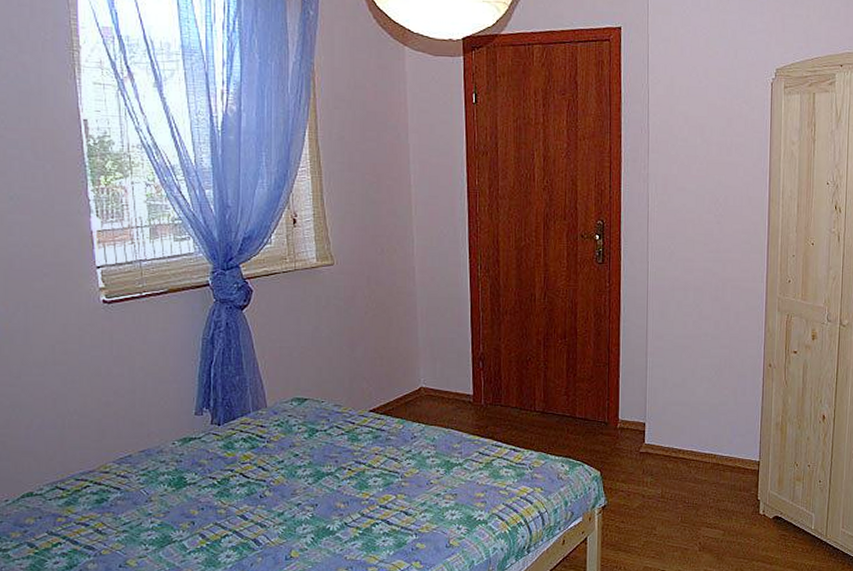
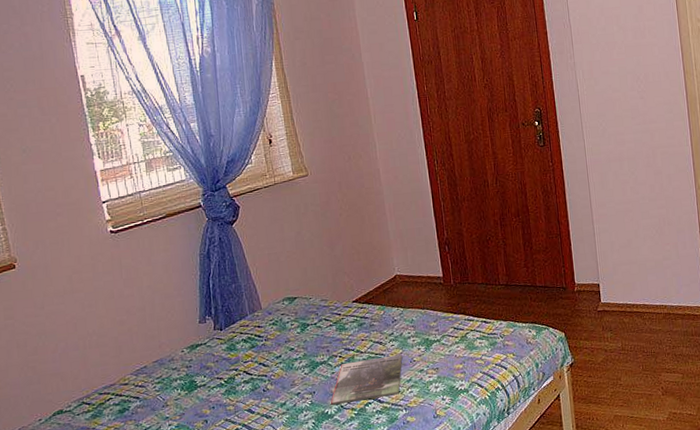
magazine: none [334,474,419,521] -> present [331,354,403,405]

